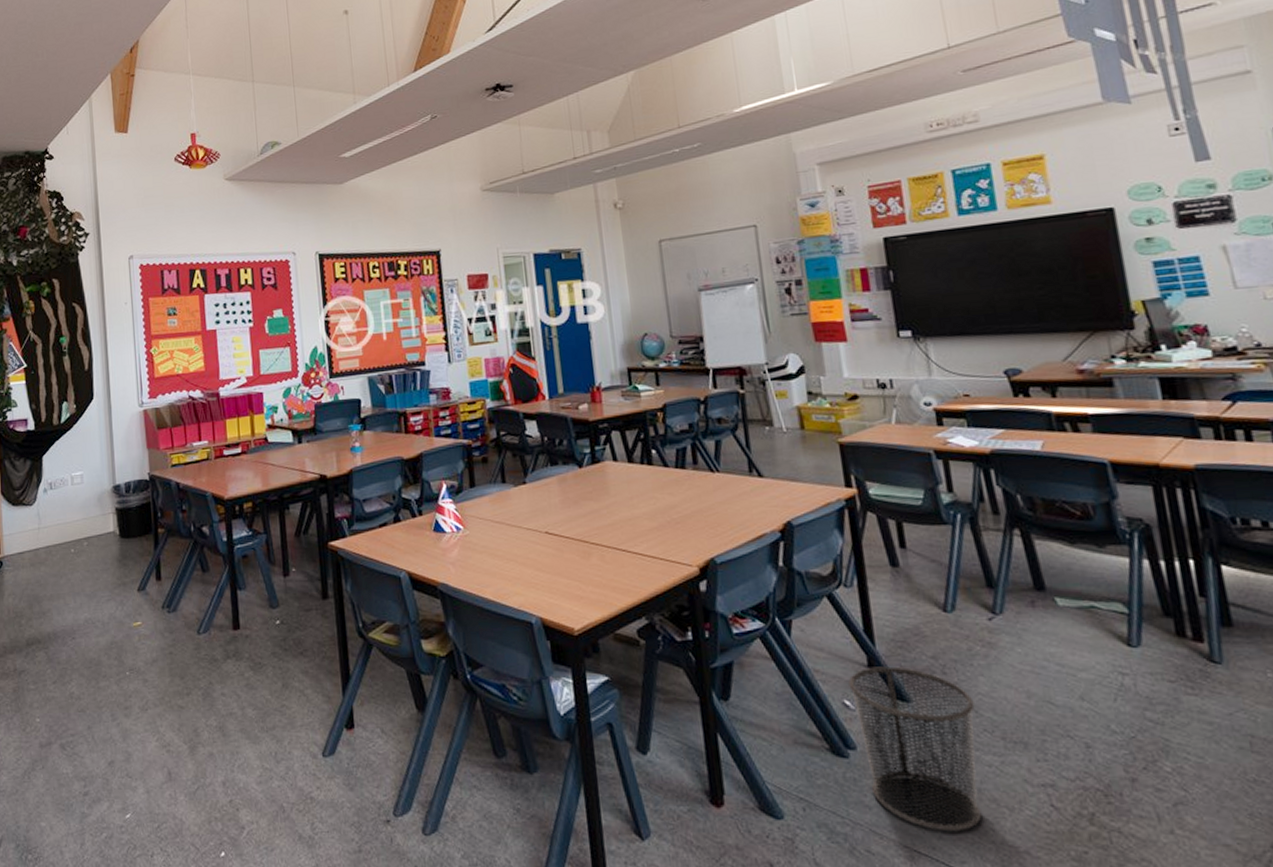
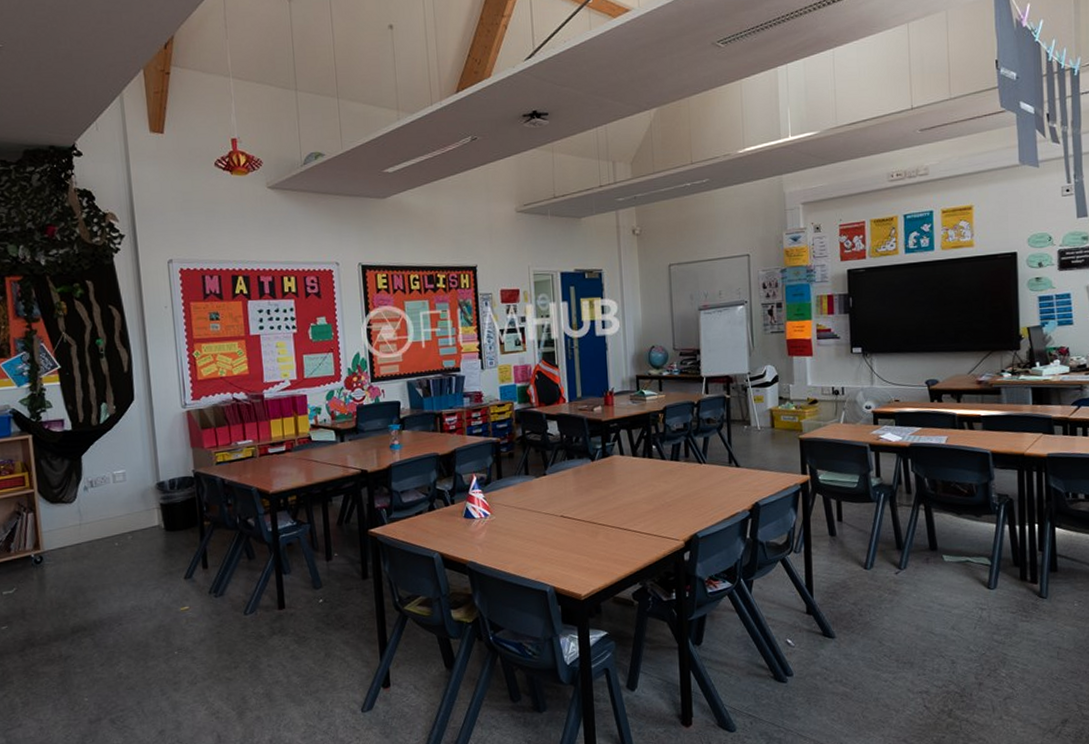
waste bin: present [848,666,982,832] -> none [791,612,880,731]

